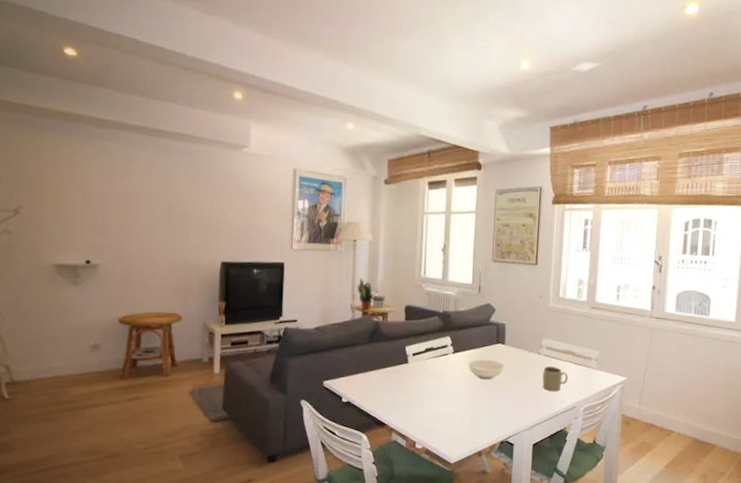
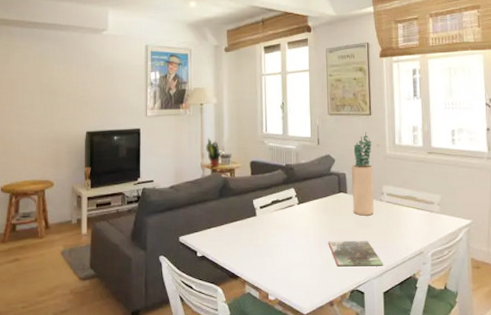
bowl: present [468,359,504,380] -> none [313,208,348,229]
magazine: none [481,391,536,419] -> present [328,240,384,267]
vase: none [509,282,536,368] -> present [351,131,375,216]
mug: present [542,367,568,391] -> none [386,213,412,237]

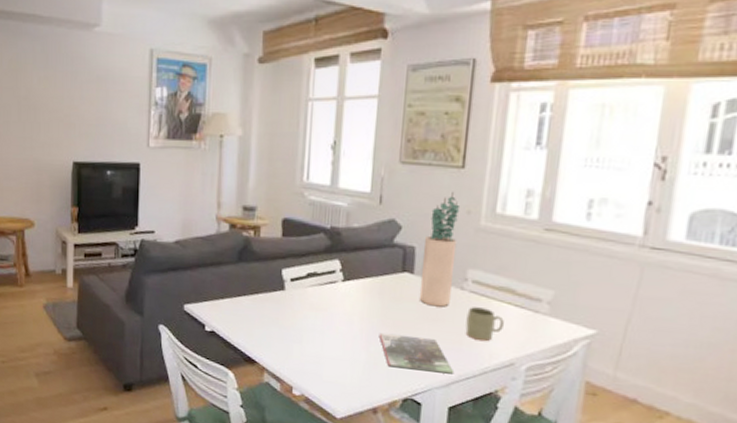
potted plant: present [206,137,225,168] -> none [224,181,249,223]
mug: none [386,213,412,237] -> present [465,307,504,341]

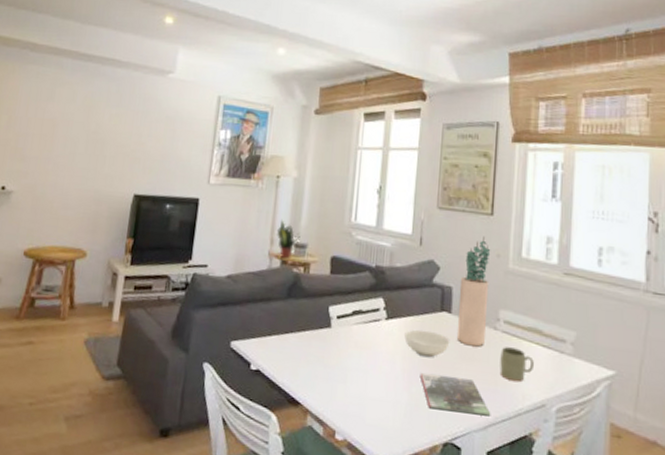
potted plant: none [224,181,249,223] -> present [277,219,301,260]
bowl: none [362,291,412,318] -> present [404,330,450,358]

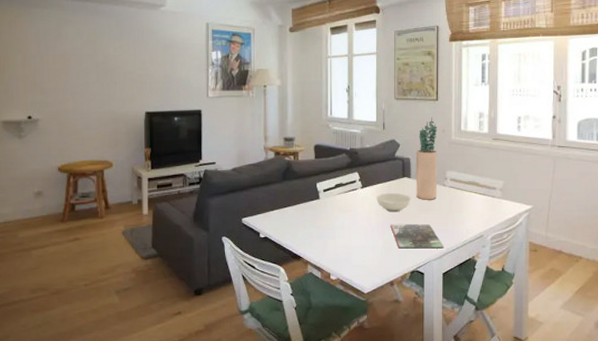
potted plant: present [277,219,301,260] -> none [269,120,288,151]
mug: present [499,347,534,381] -> none [449,198,473,221]

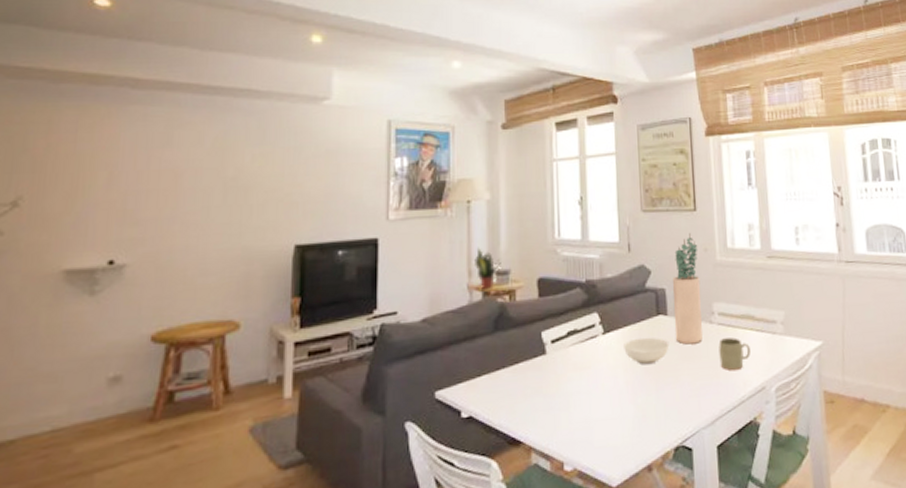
potted plant: none [269,120,288,151] -> present [475,247,501,290]
magazine: present [390,223,444,249] -> none [643,376,717,416]
mug: none [449,198,473,221] -> present [718,337,750,370]

